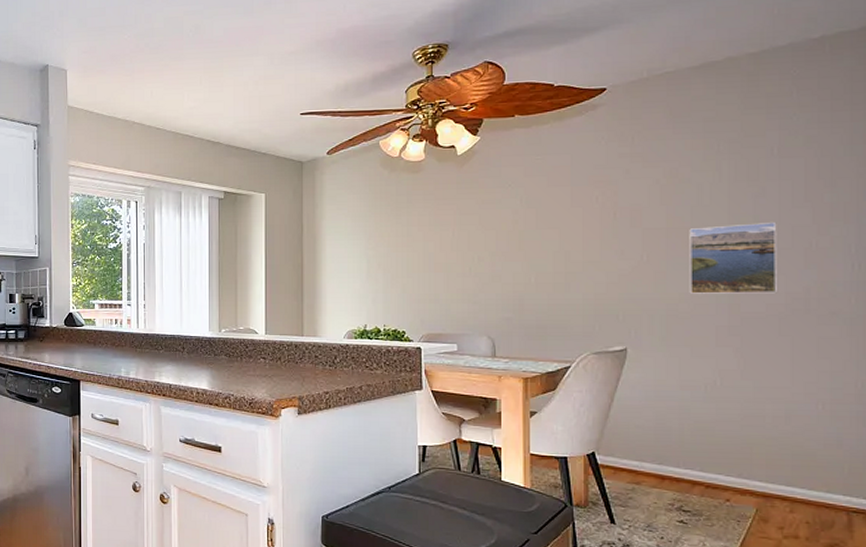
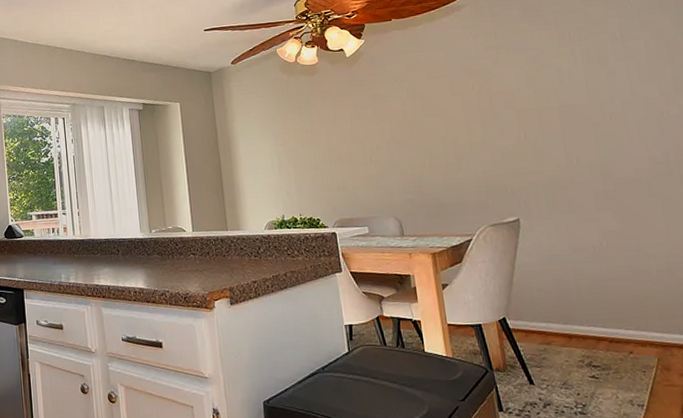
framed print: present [689,221,778,294] -> none [556,96,642,165]

